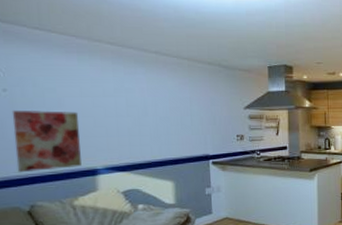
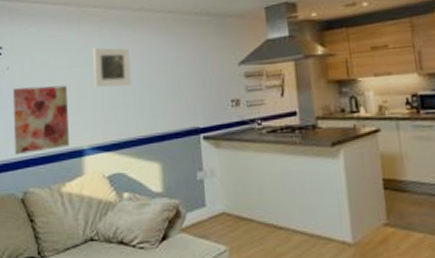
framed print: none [106,81,147,117] -> present [93,47,132,87]

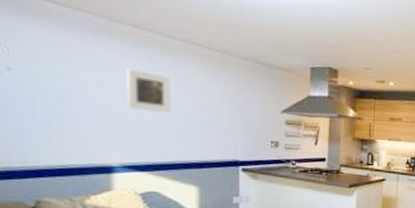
wall art: present [12,85,69,154] -> none [16,92,95,164]

